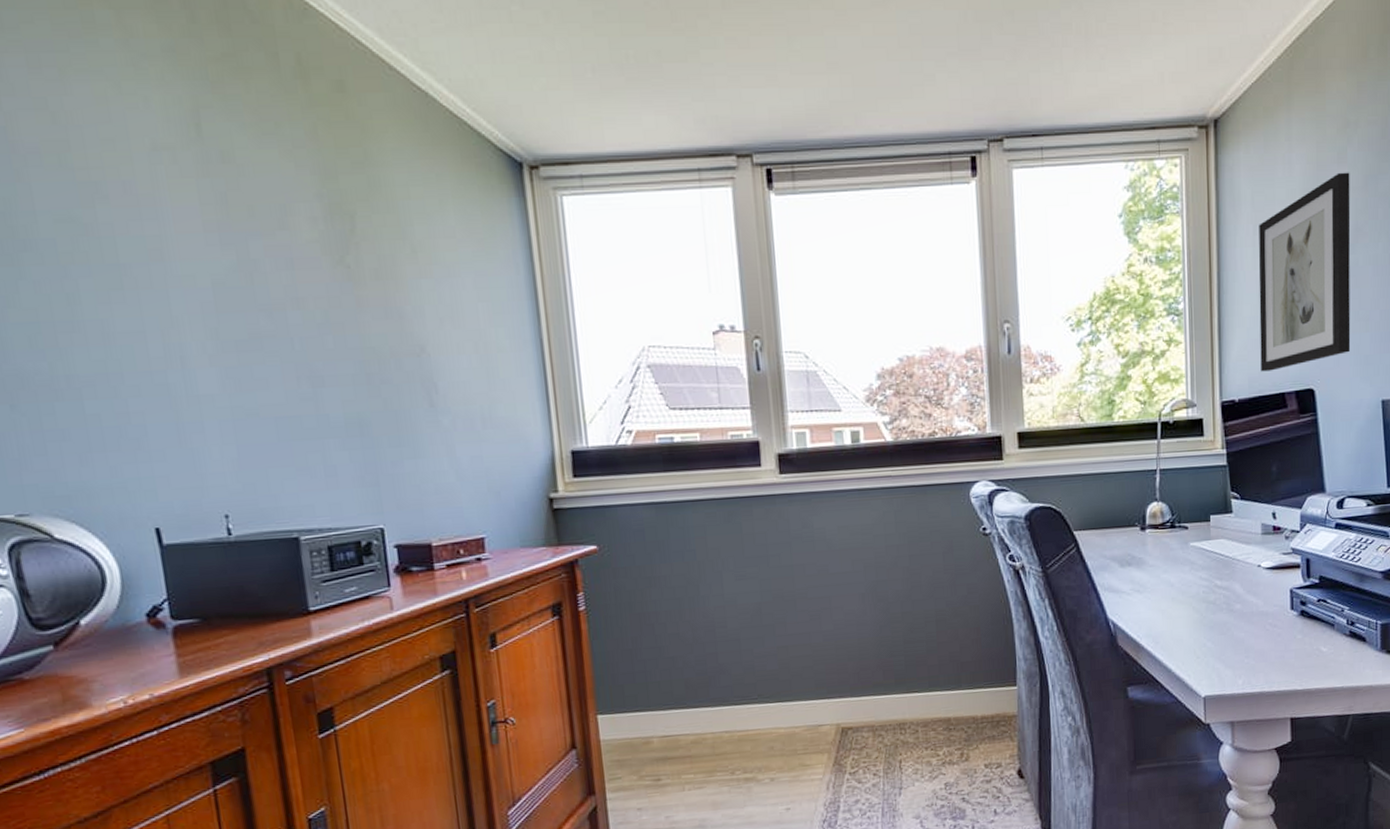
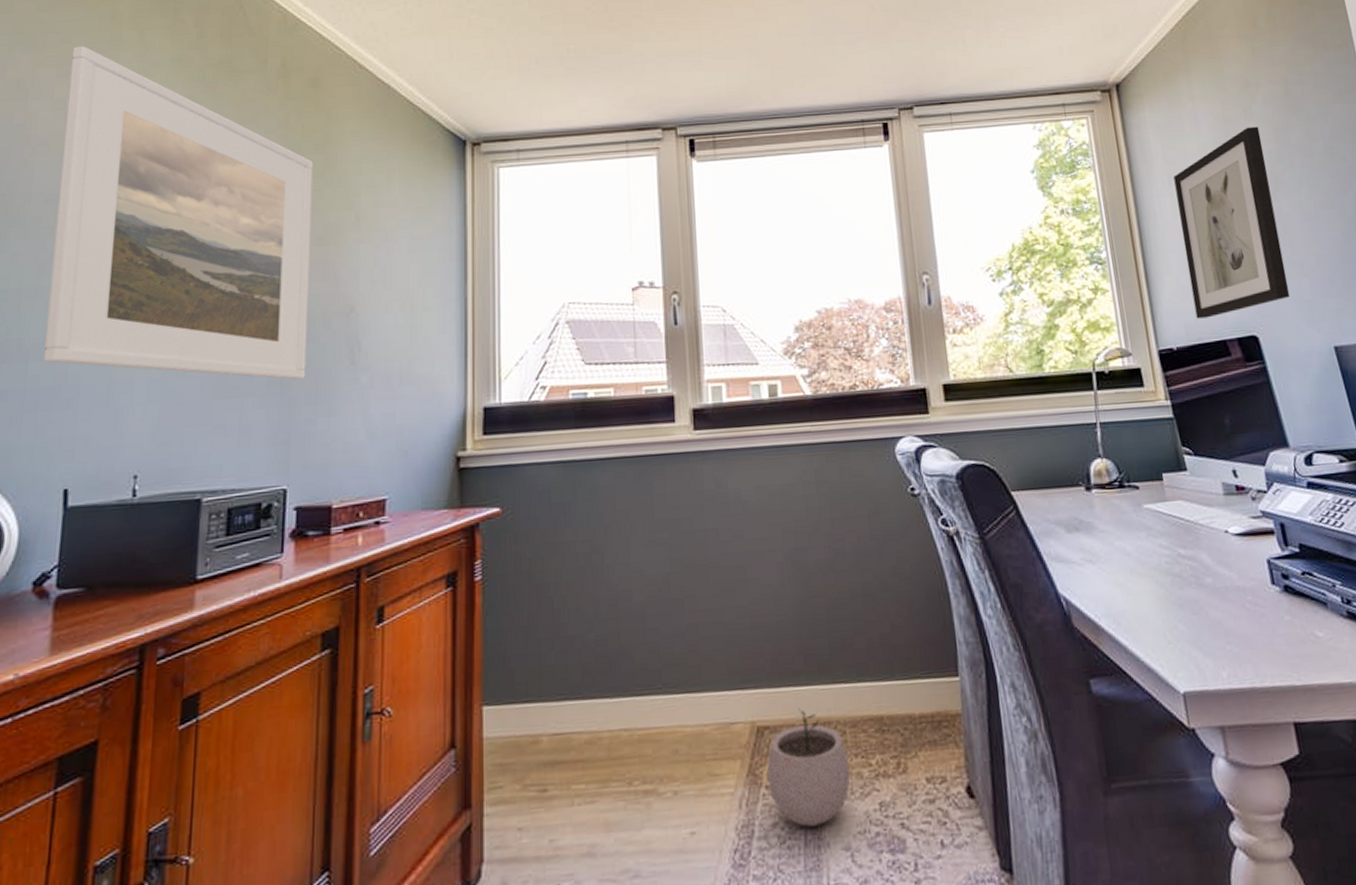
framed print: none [38,28,385,422] -> present [44,46,313,380]
plant pot: none [850,713,921,802] -> present [767,708,851,827]

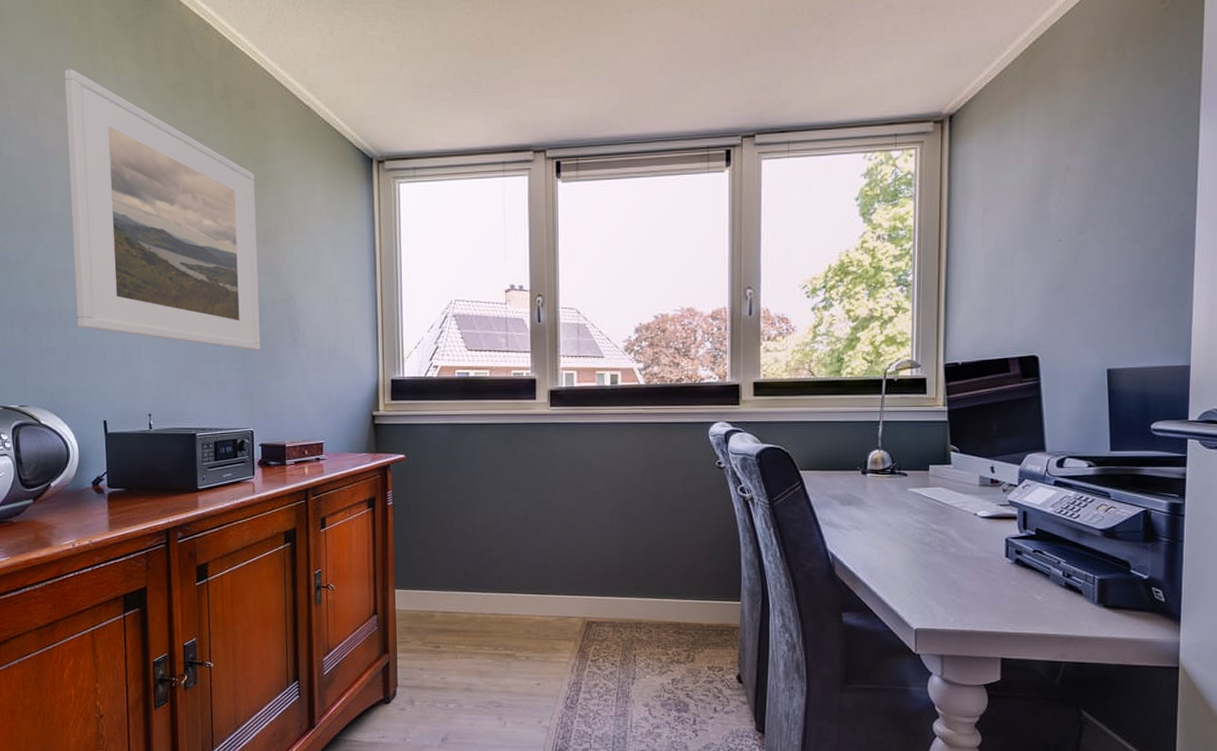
plant pot: present [767,708,851,827] -> none [593,612,653,689]
wall art: present [1173,126,1291,319] -> none [985,160,1083,338]

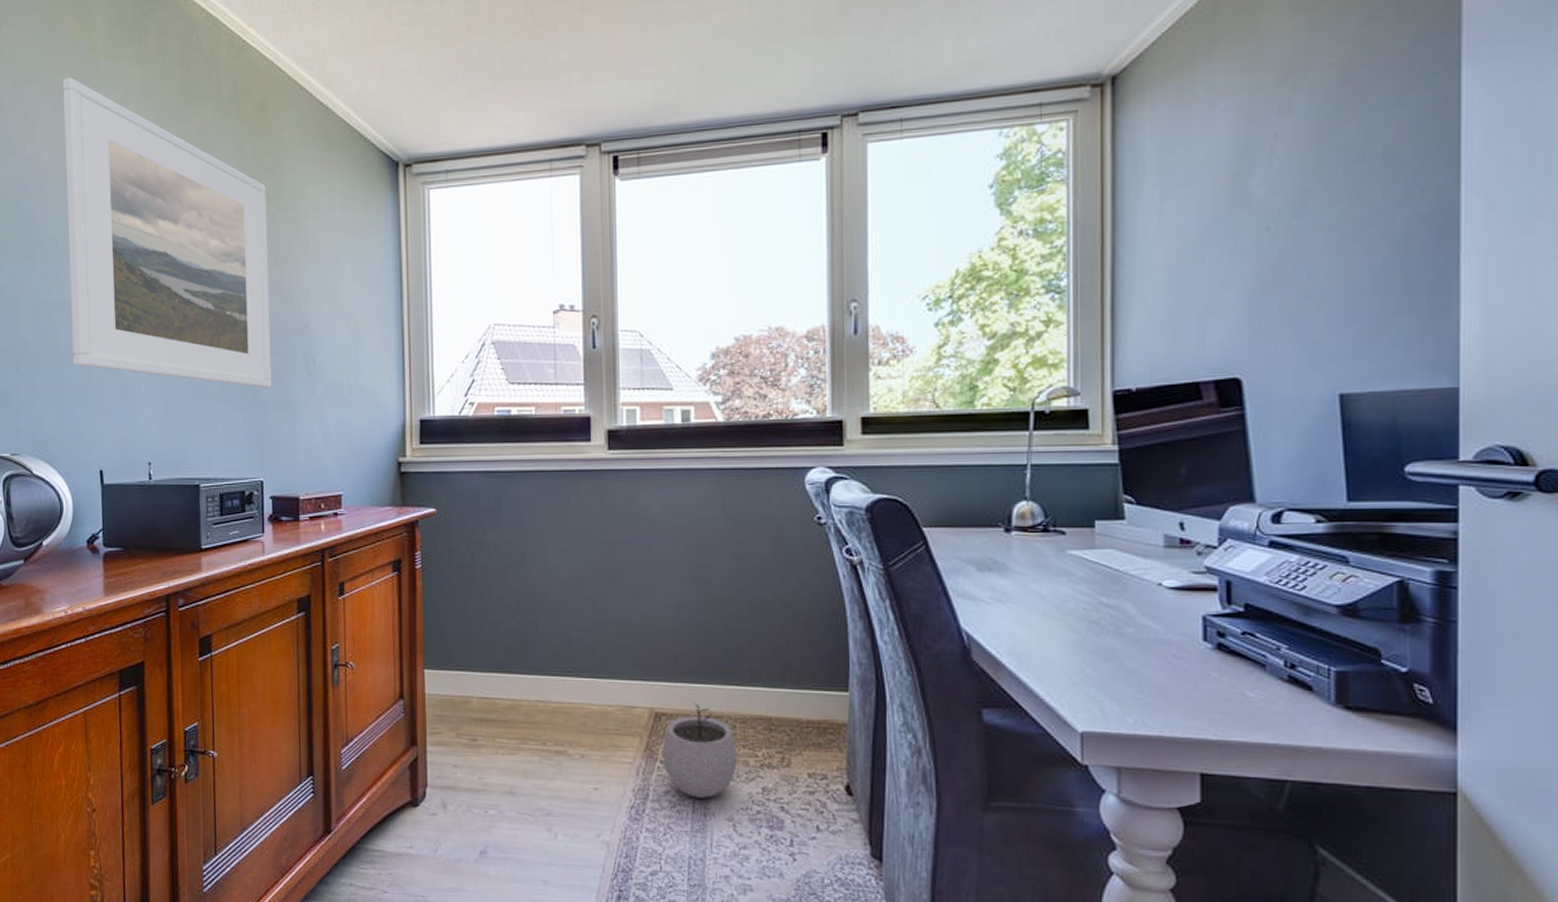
plant pot: none [593,612,653,689] -> present [663,702,738,798]

